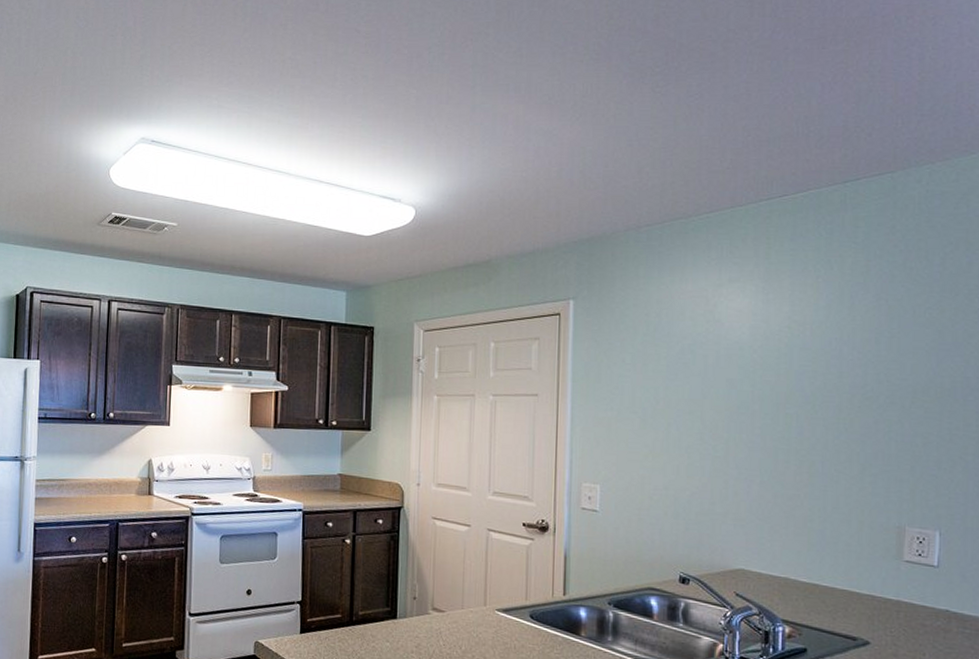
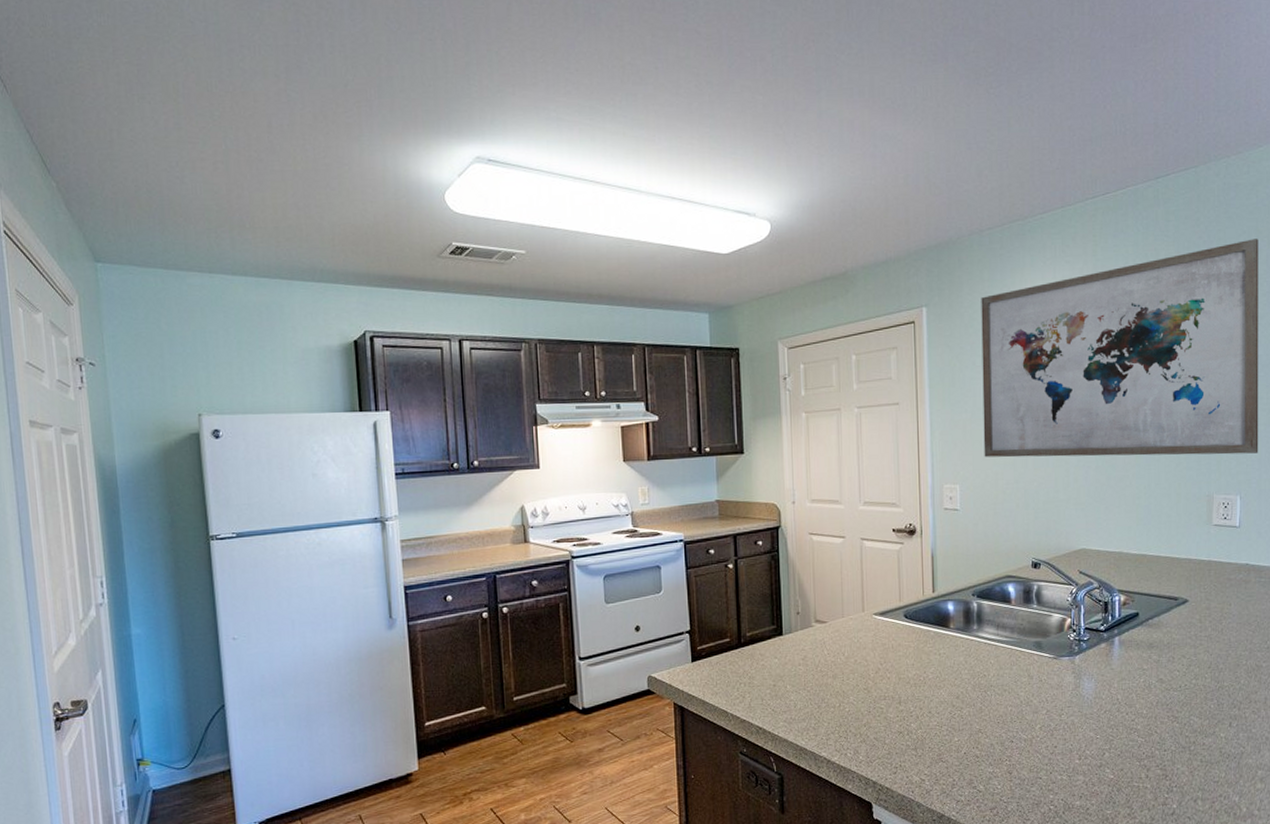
wall art: none [629,251,969,486] -> present [981,238,1259,458]

